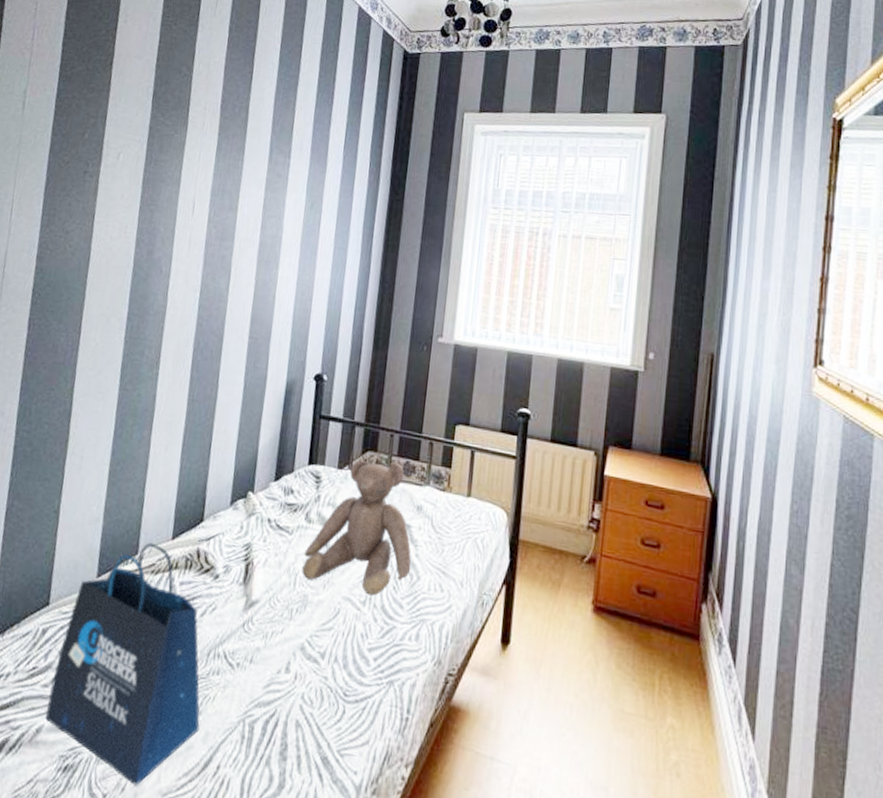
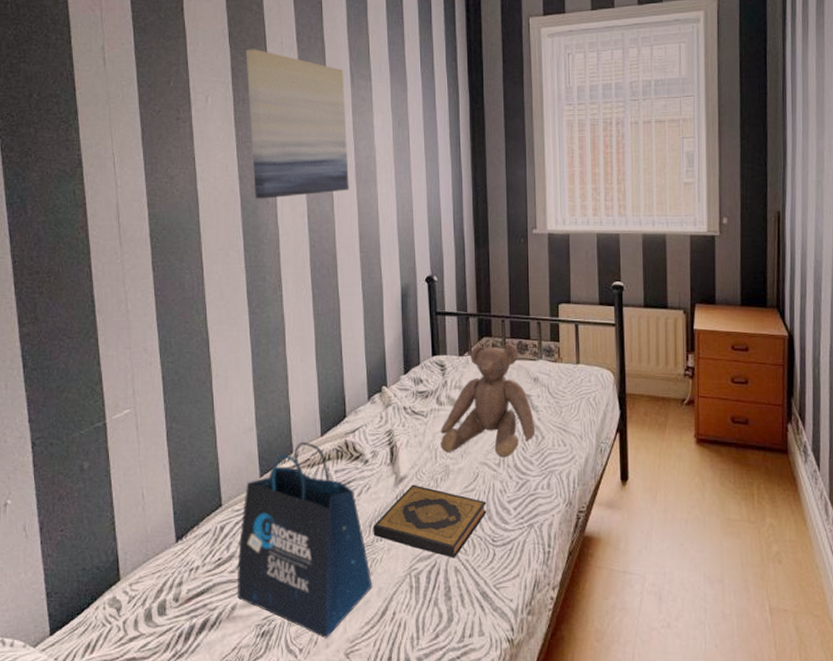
wall art: none [149,110,263,270] -> present [246,49,349,199]
hardback book: none [210,612,344,709] -> present [373,485,487,558]

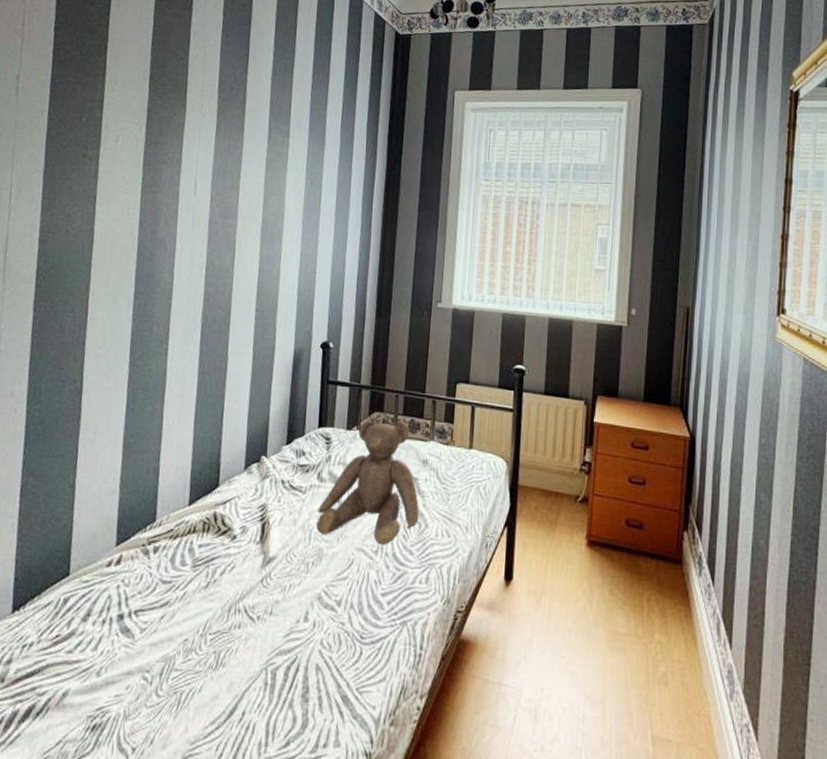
tote bag: present [236,441,373,639] -> none [72,509,224,738]
wall art: present [246,49,349,199] -> none [153,93,262,247]
hardback book: present [373,485,487,558] -> none [231,567,359,654]

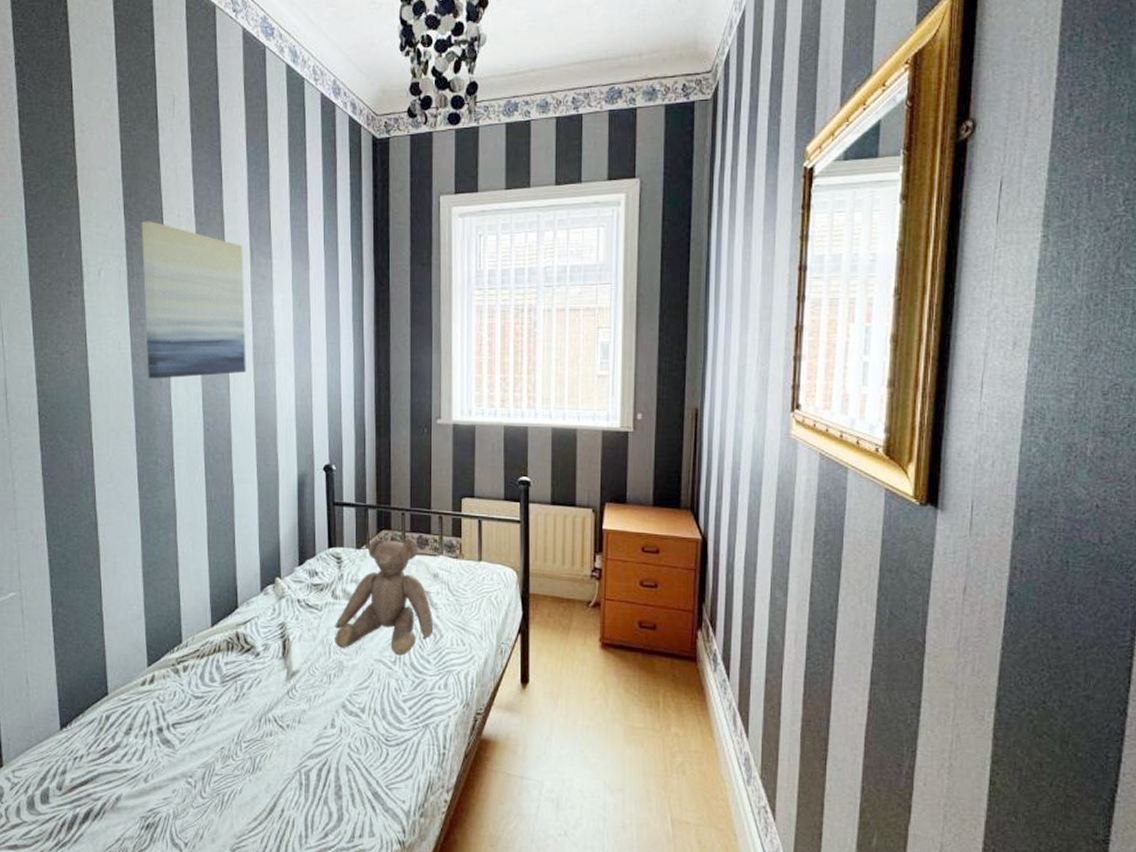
wall art: none [153,93,262,247] -> present [141,221,246,379]

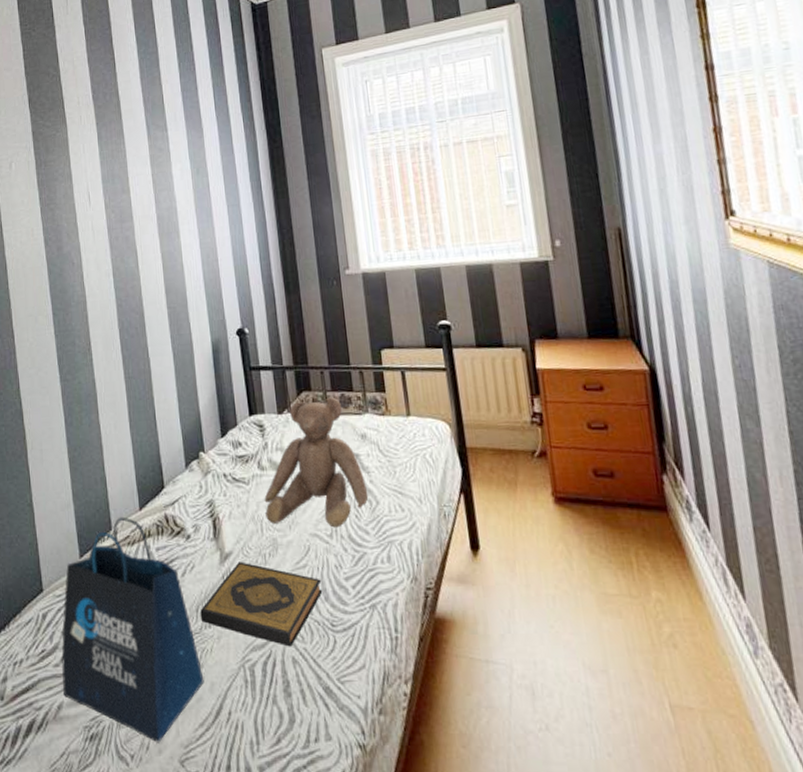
tote bag: none [122,631,261,834] -> present [61,516,204,743]
wall art: present [141,221,246,379] -> none [45,111,152,261]
hardback book: none [263,680,381,757] -> present [200,562,323,647]

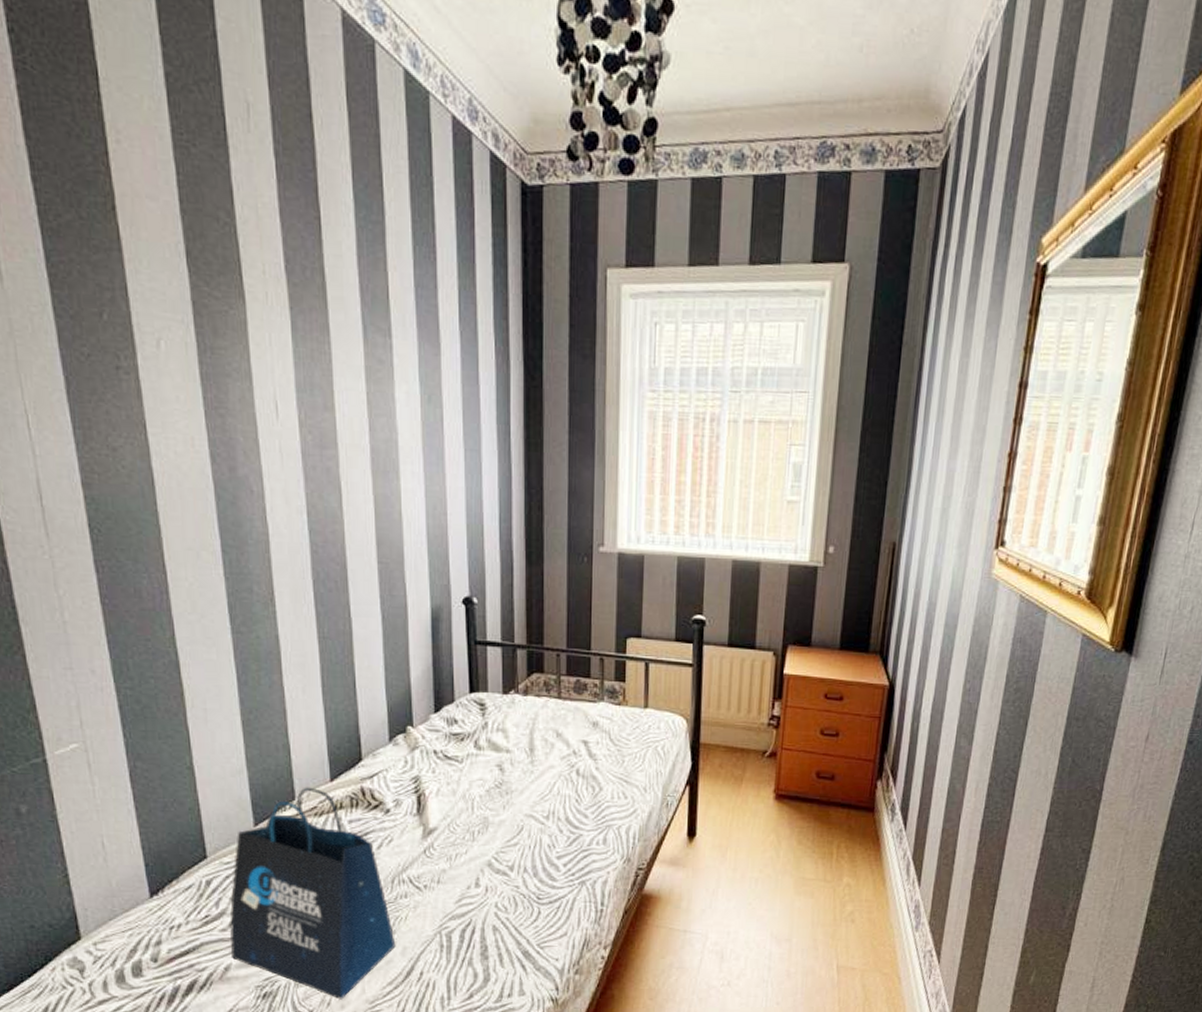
hardback book: present [200,562,323,647] -> none [396,837,532,916]
teddy bear: present [264,397,369,528] -> none [478,681,592,810]

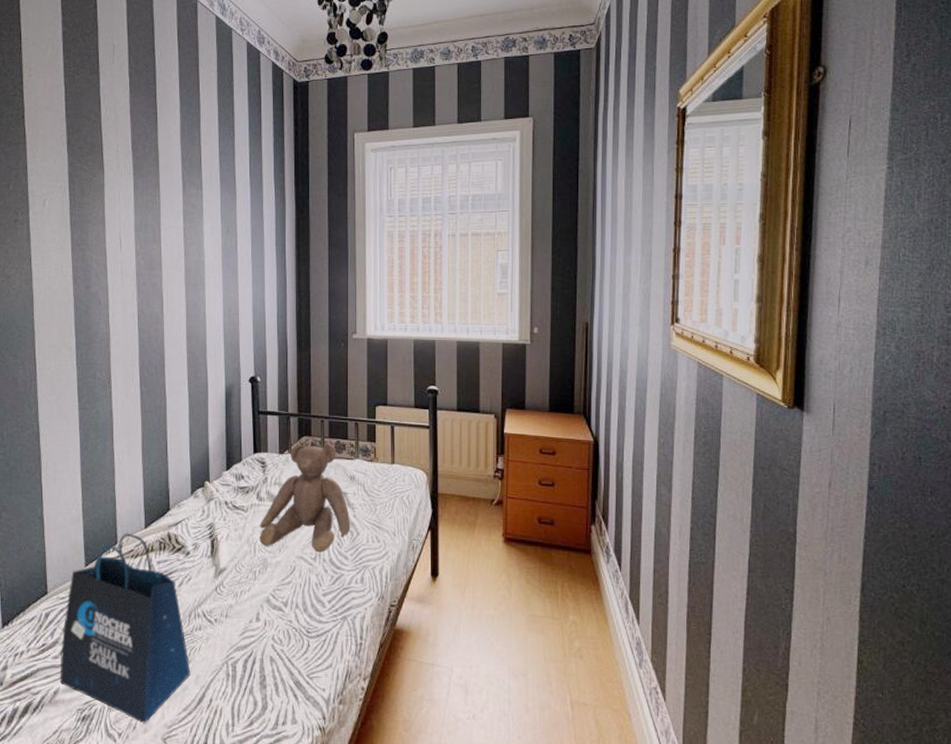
teddy bear: none [478,681,592,810] -> present [259,443,351,553]

